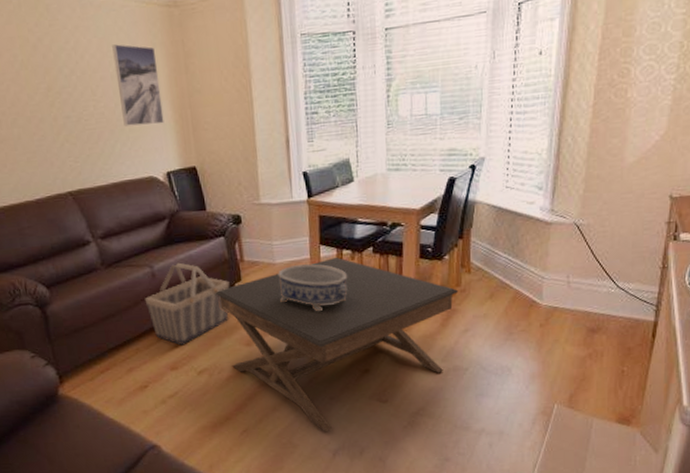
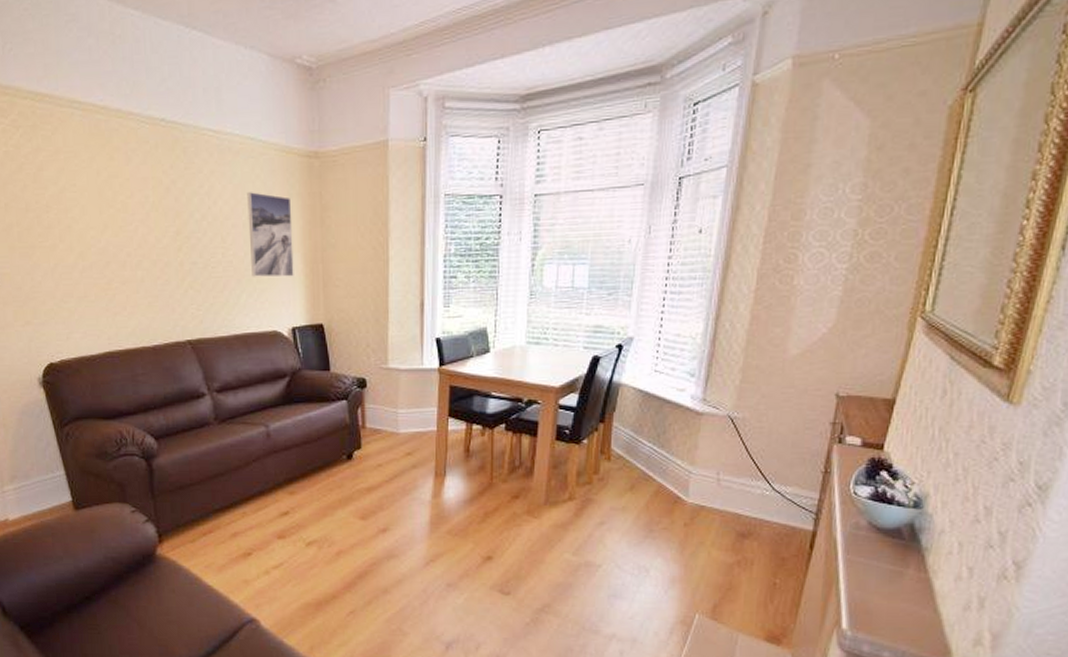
basket: present [144,262,230,346] -> none [256,424,349,513]
coffee table: present [213,256,459,431] -> none [330,431,597,621]
decorative bowl: present [278,264,348,312] -> none [401,437,475,489]

